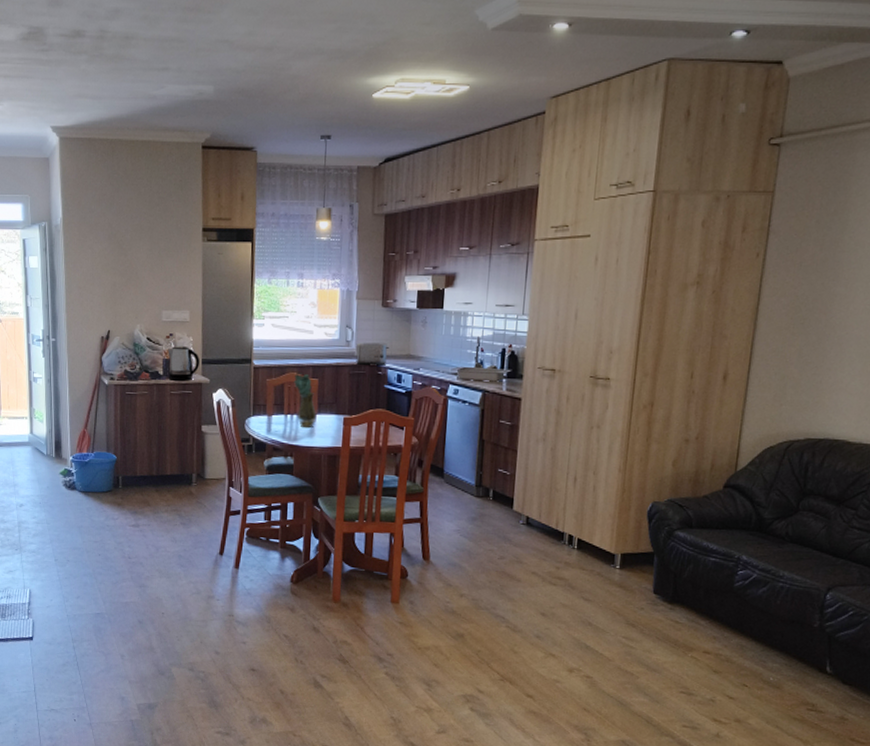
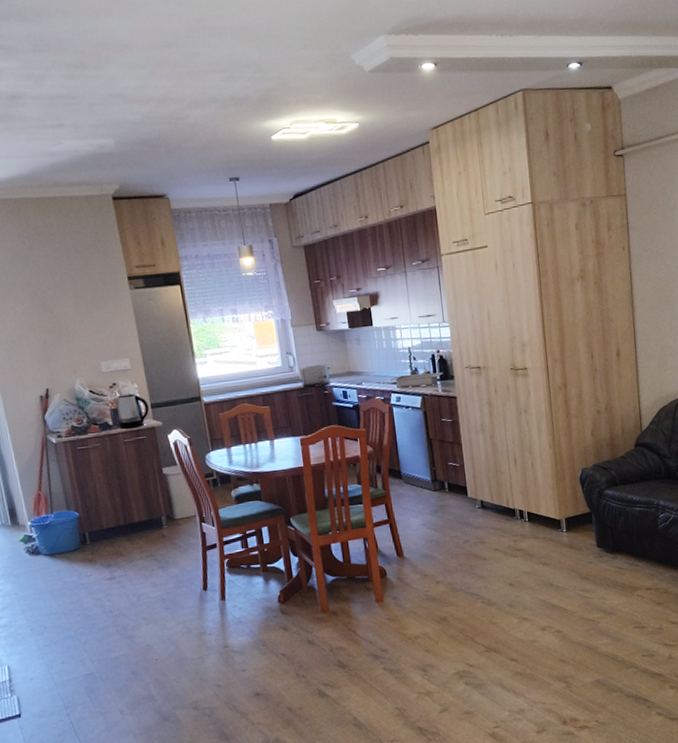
vase: present [293,371,317,427] -> none [245,402,275,454]

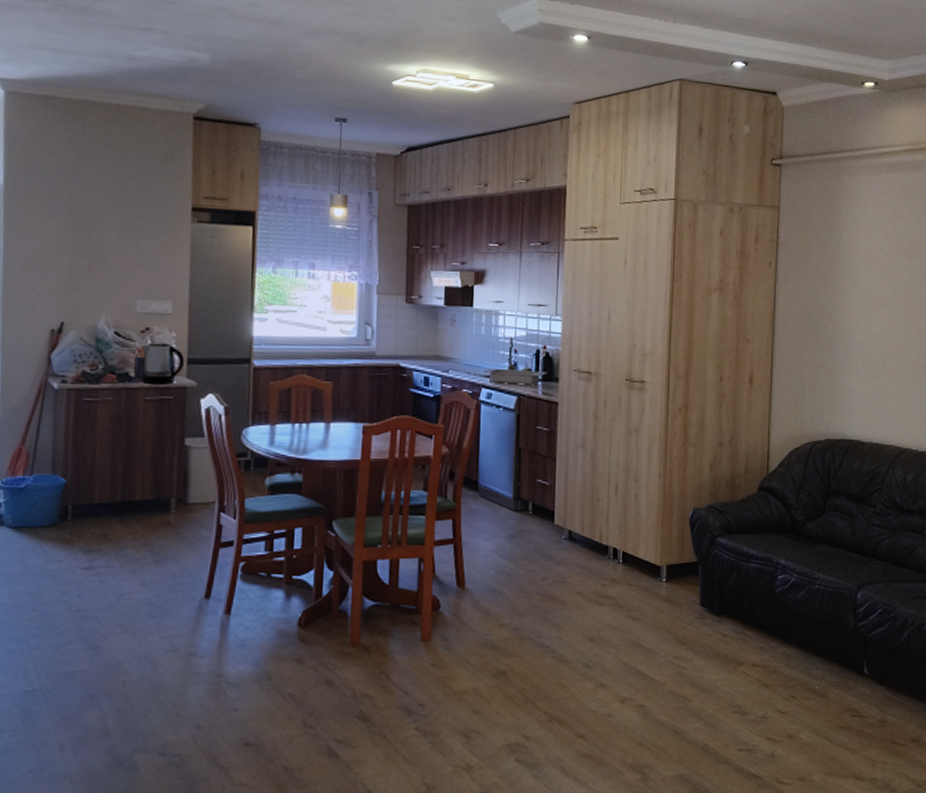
toaster: present [300,364,331,388] -> none [377,341,415,367]

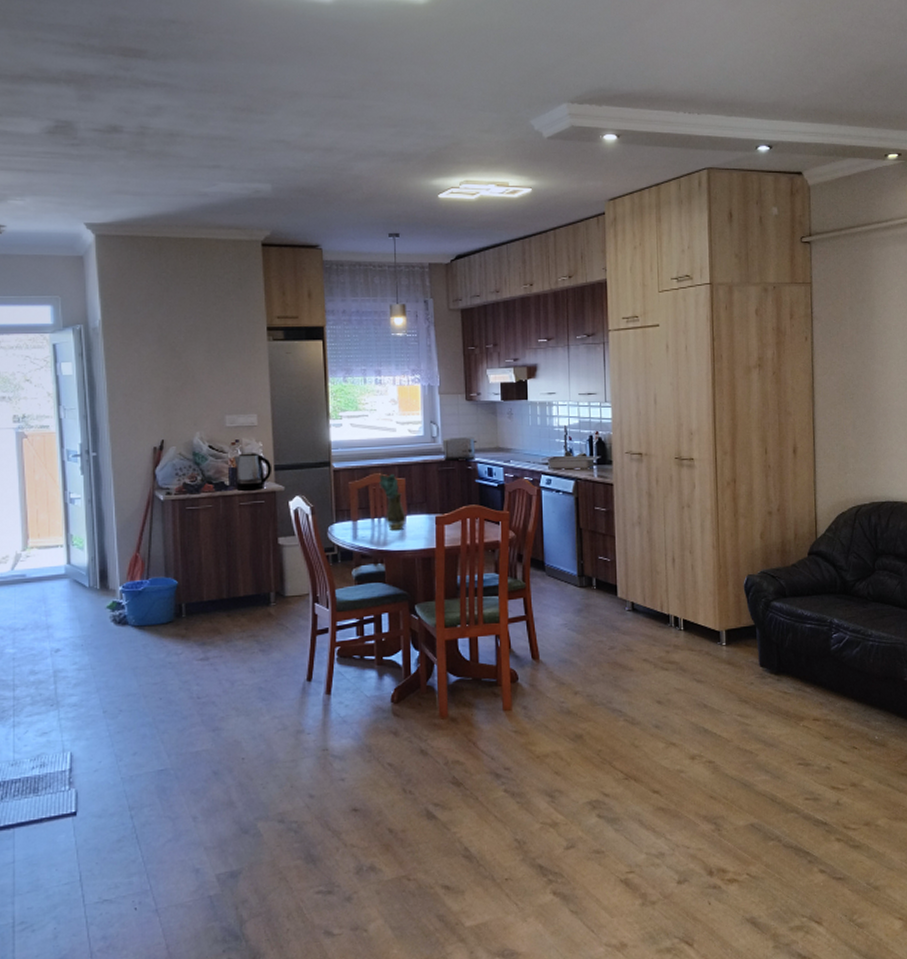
vase: none [302,373,331,438] -> present [378,472,406,530]
toaster: none [377,341,415,367] -> present [443,437,477,462]

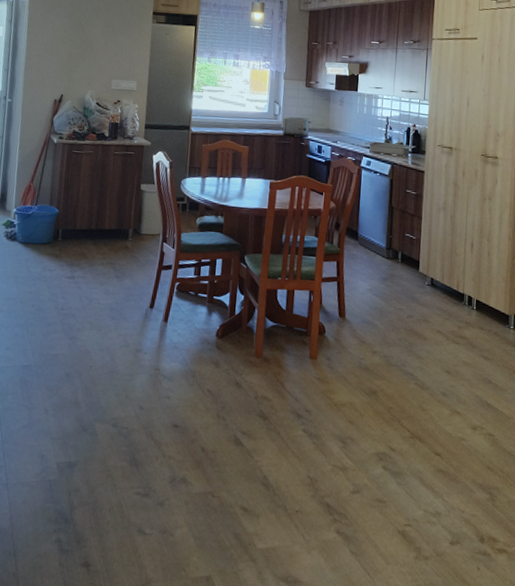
kettle: present [234,452,273,492] -> none [113,111,144,144]
vase: present [378,472,406,530] -> none [226,139,246,190]

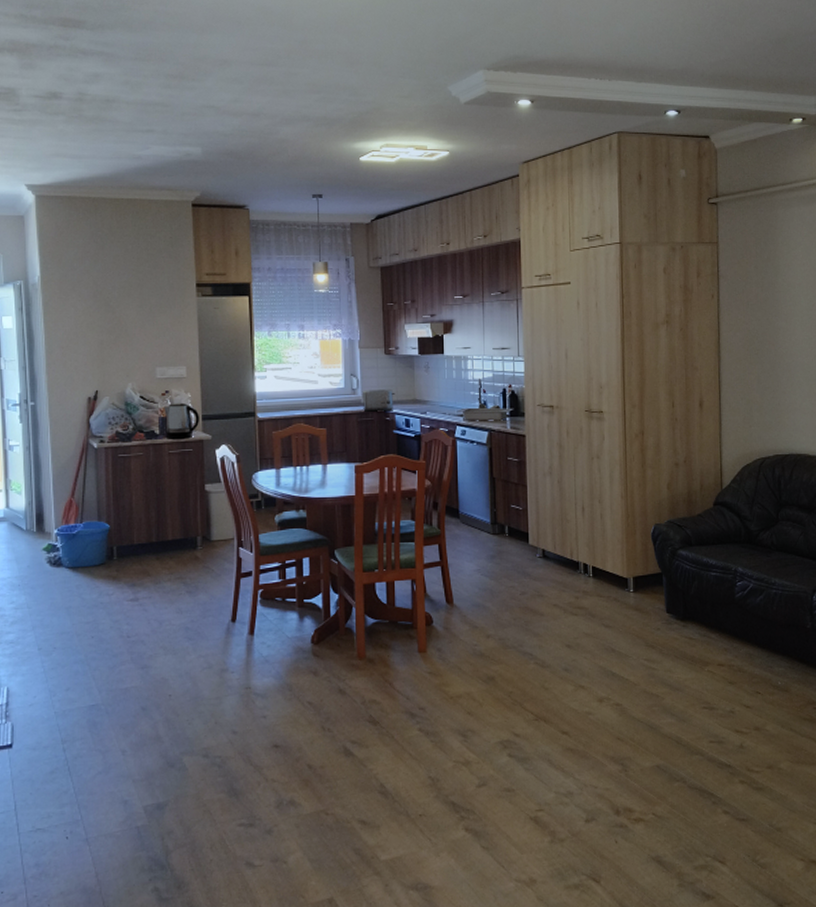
kettle: none [113,111,144,144] -> present [164,402,200,440]

